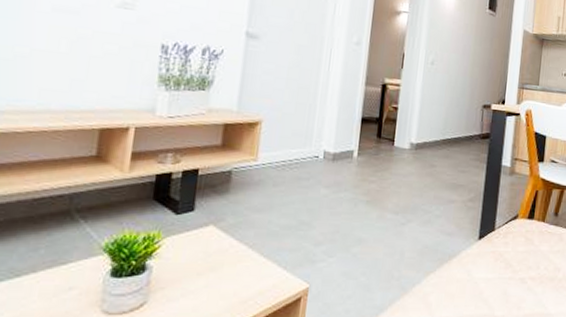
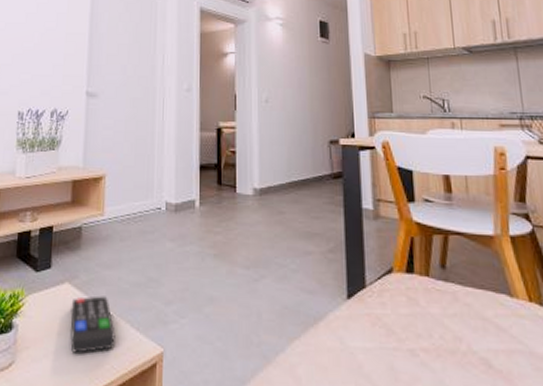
remote control: none [212,238,262,292] -> present [70,296,116,353]

